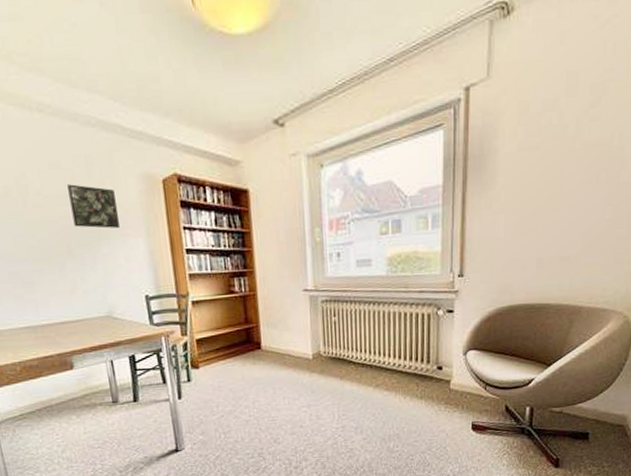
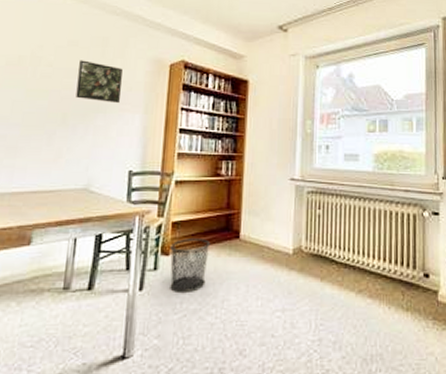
waste bin: none [198,351,236,399] -> present [170,237,211,294]

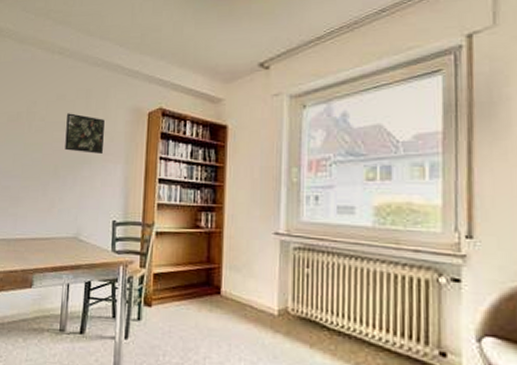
waste bin: present [170,237,211,294] -> none [152,290,192,347]

